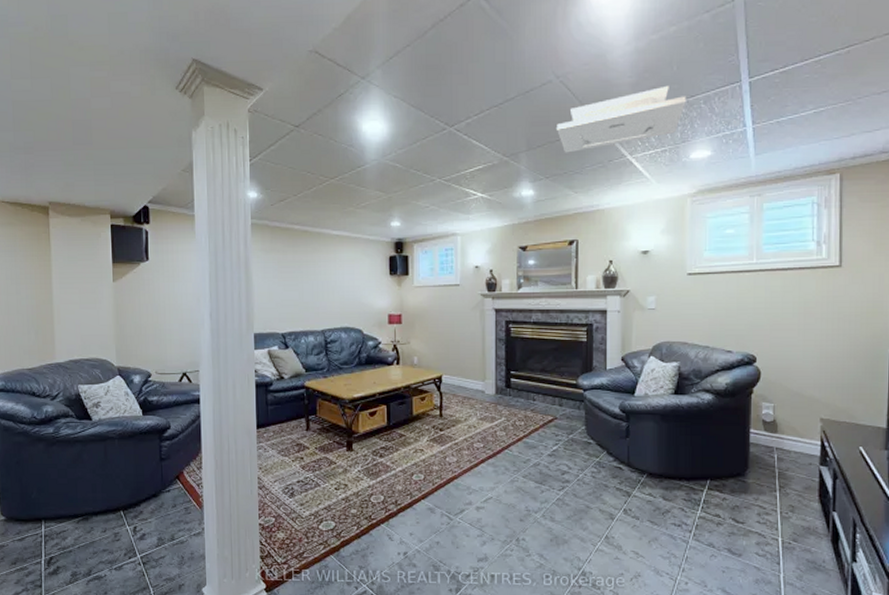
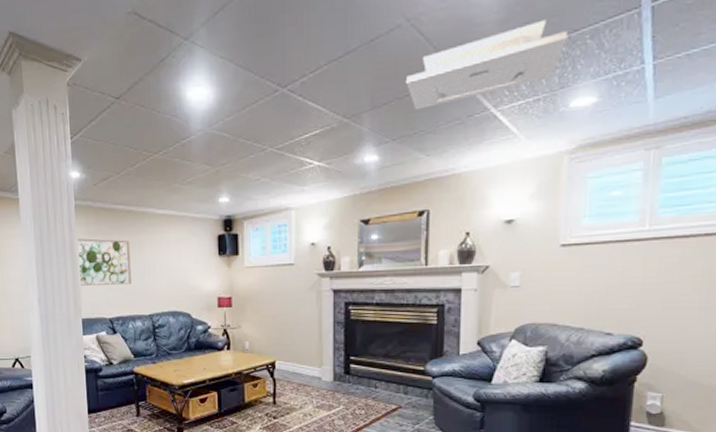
wall art: none [250,254,305,301] -> present [75,238,132,286]

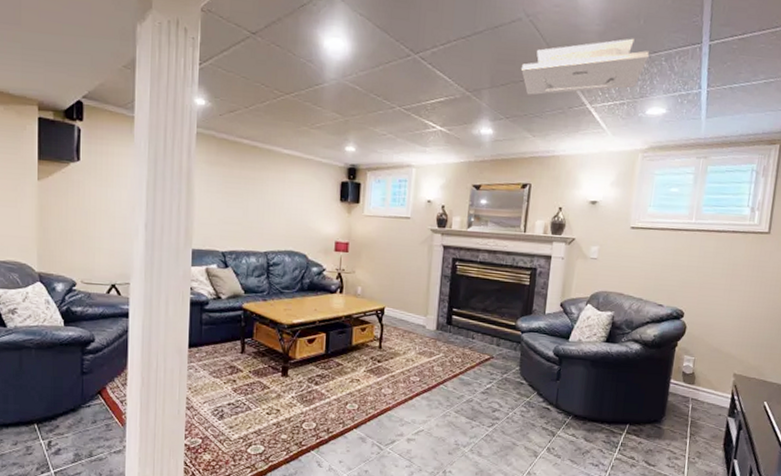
wall art: present [75,238,132,286] -> none [194,166,251,219]

